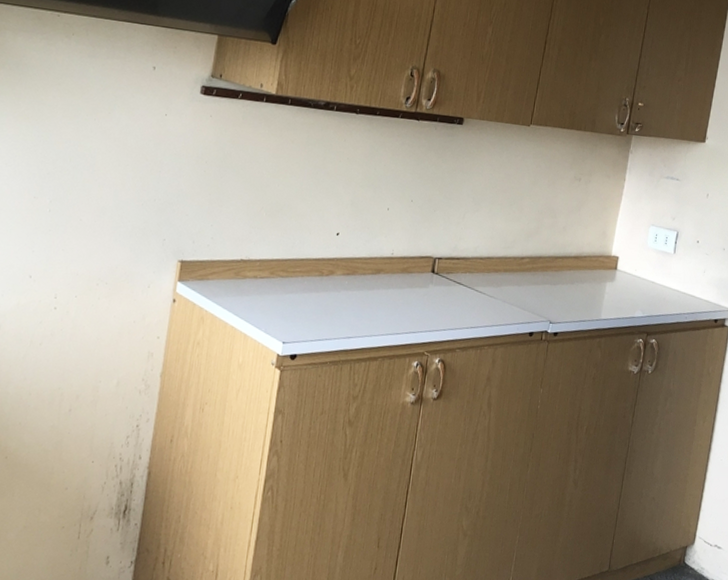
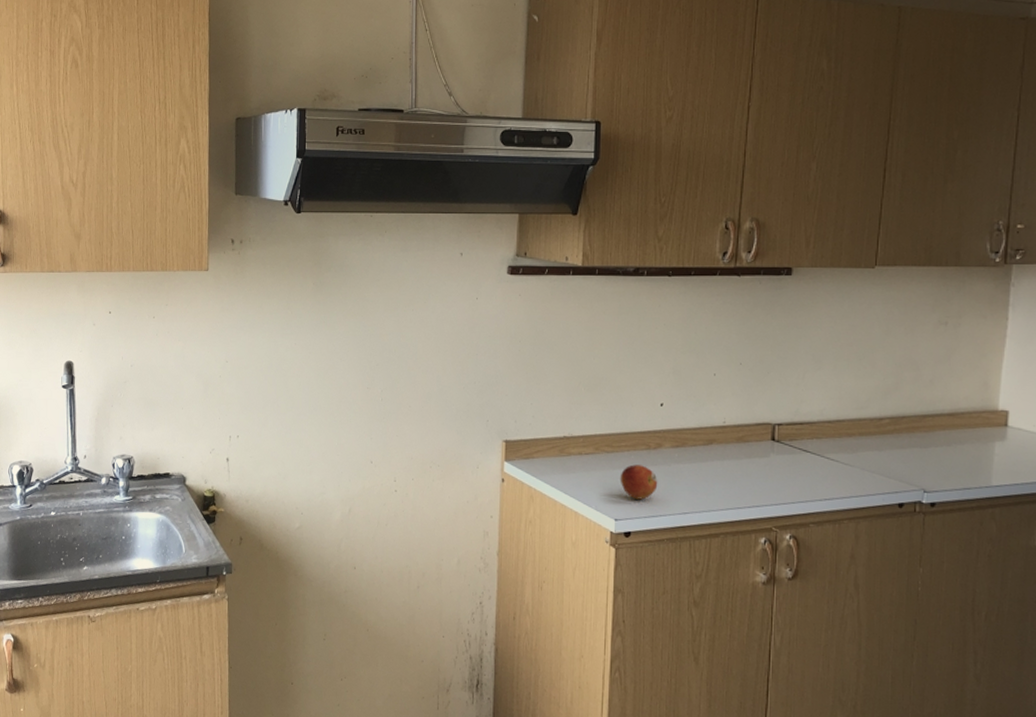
fruit: none [291,290,327,324] -> present [620,464,658,500]

